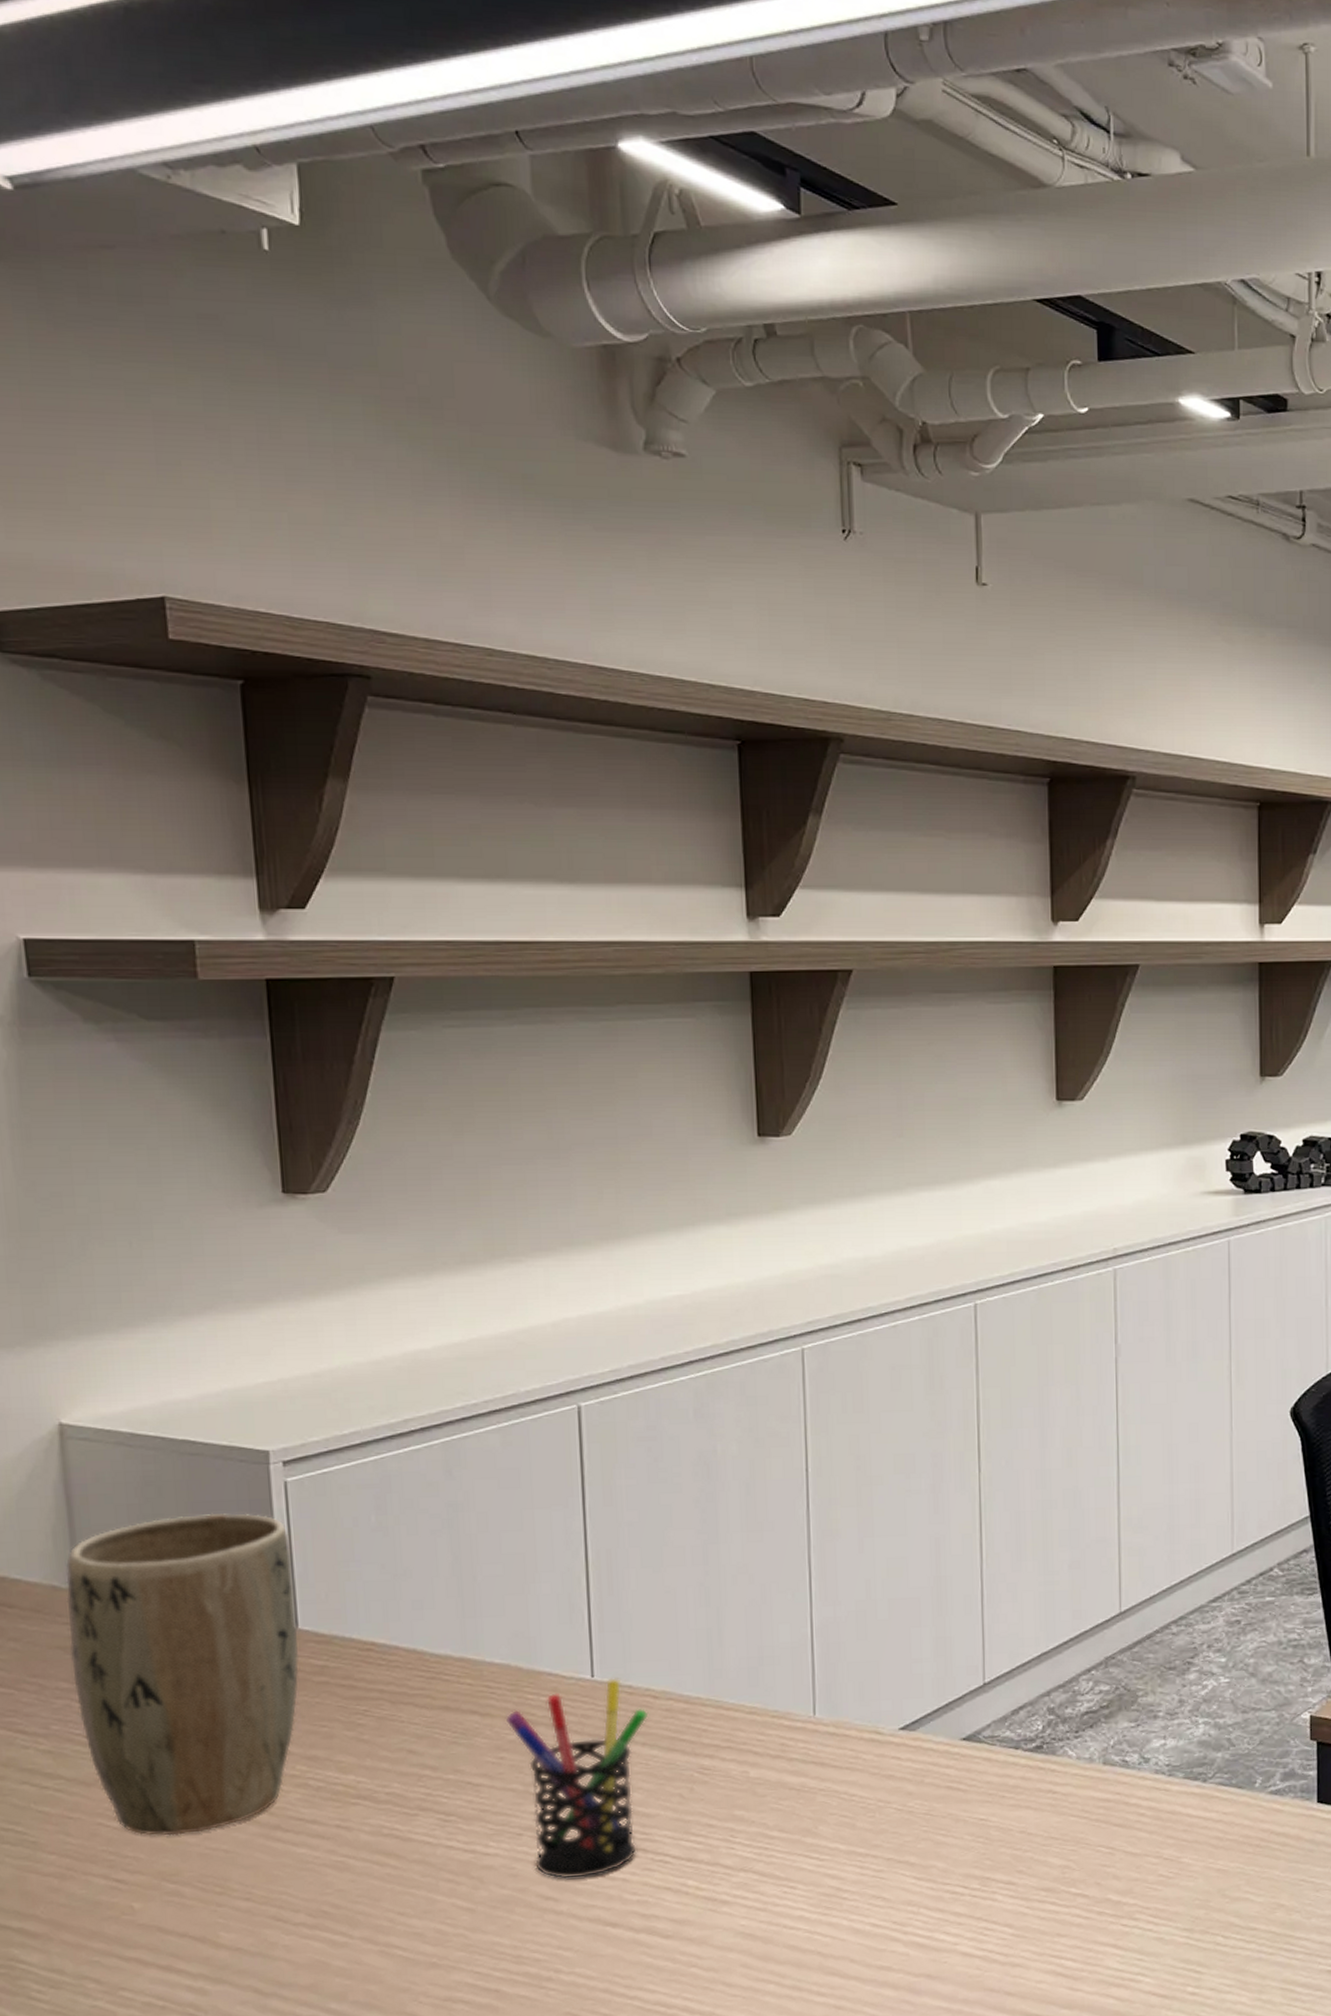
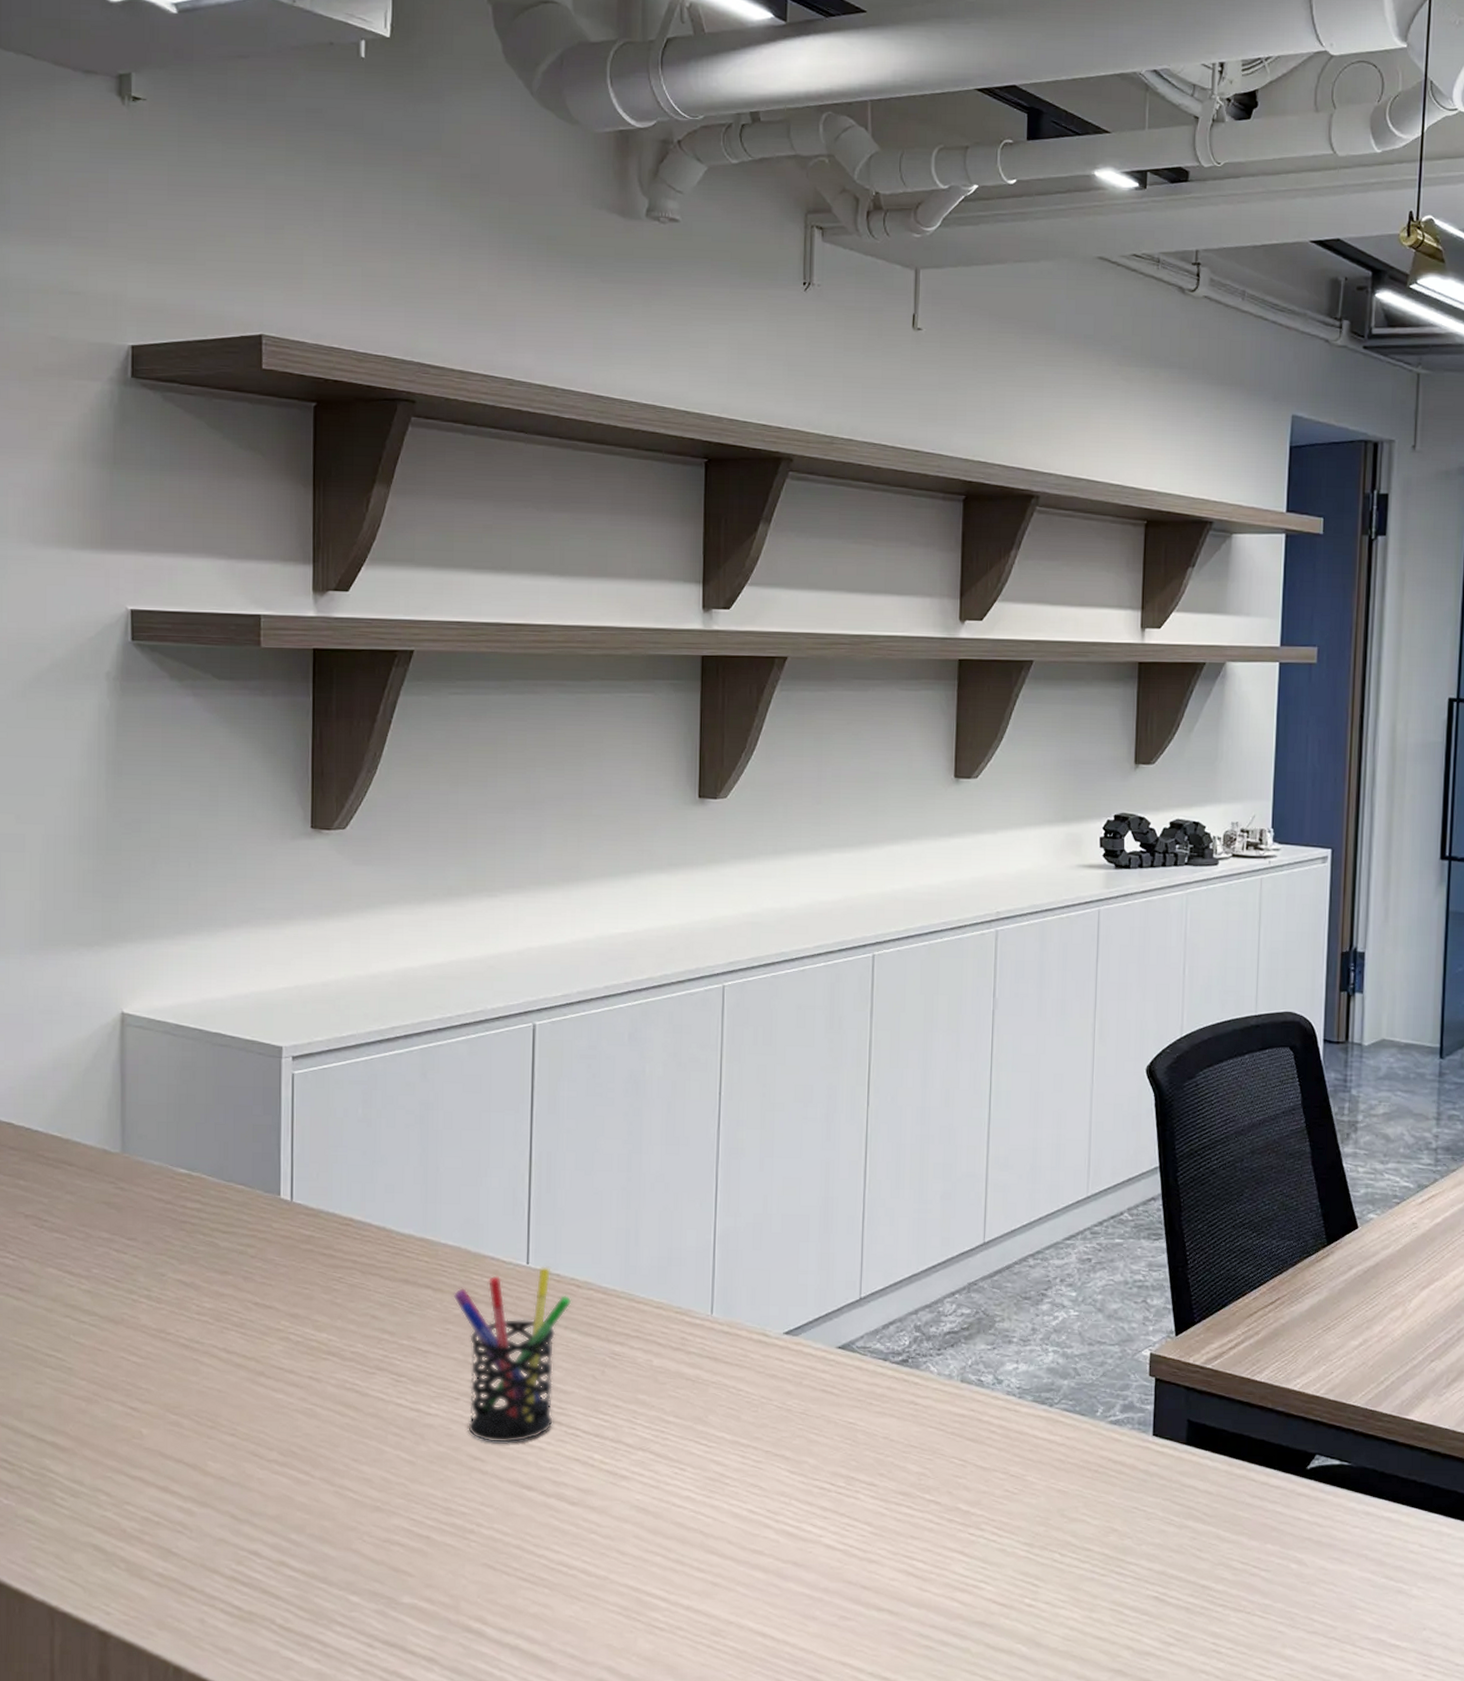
plant pot: present [66,1512,300,1836] -> none [112,1096,293,1373]

